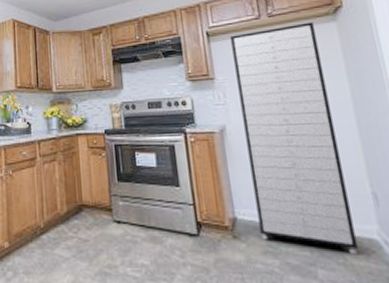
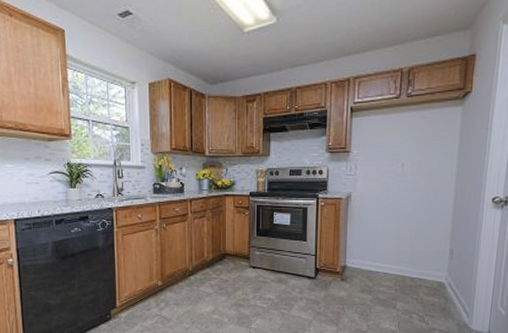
storage cabinet: present [230,22,358,255] -> none [362,105,443,293]

